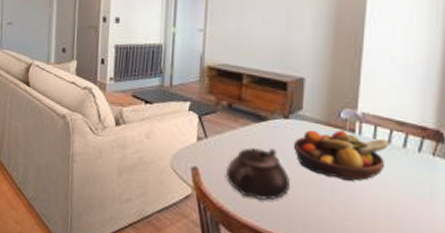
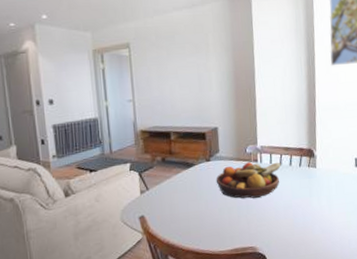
teapot: present [225,148,290,201] -> none [167,187,217,229]

